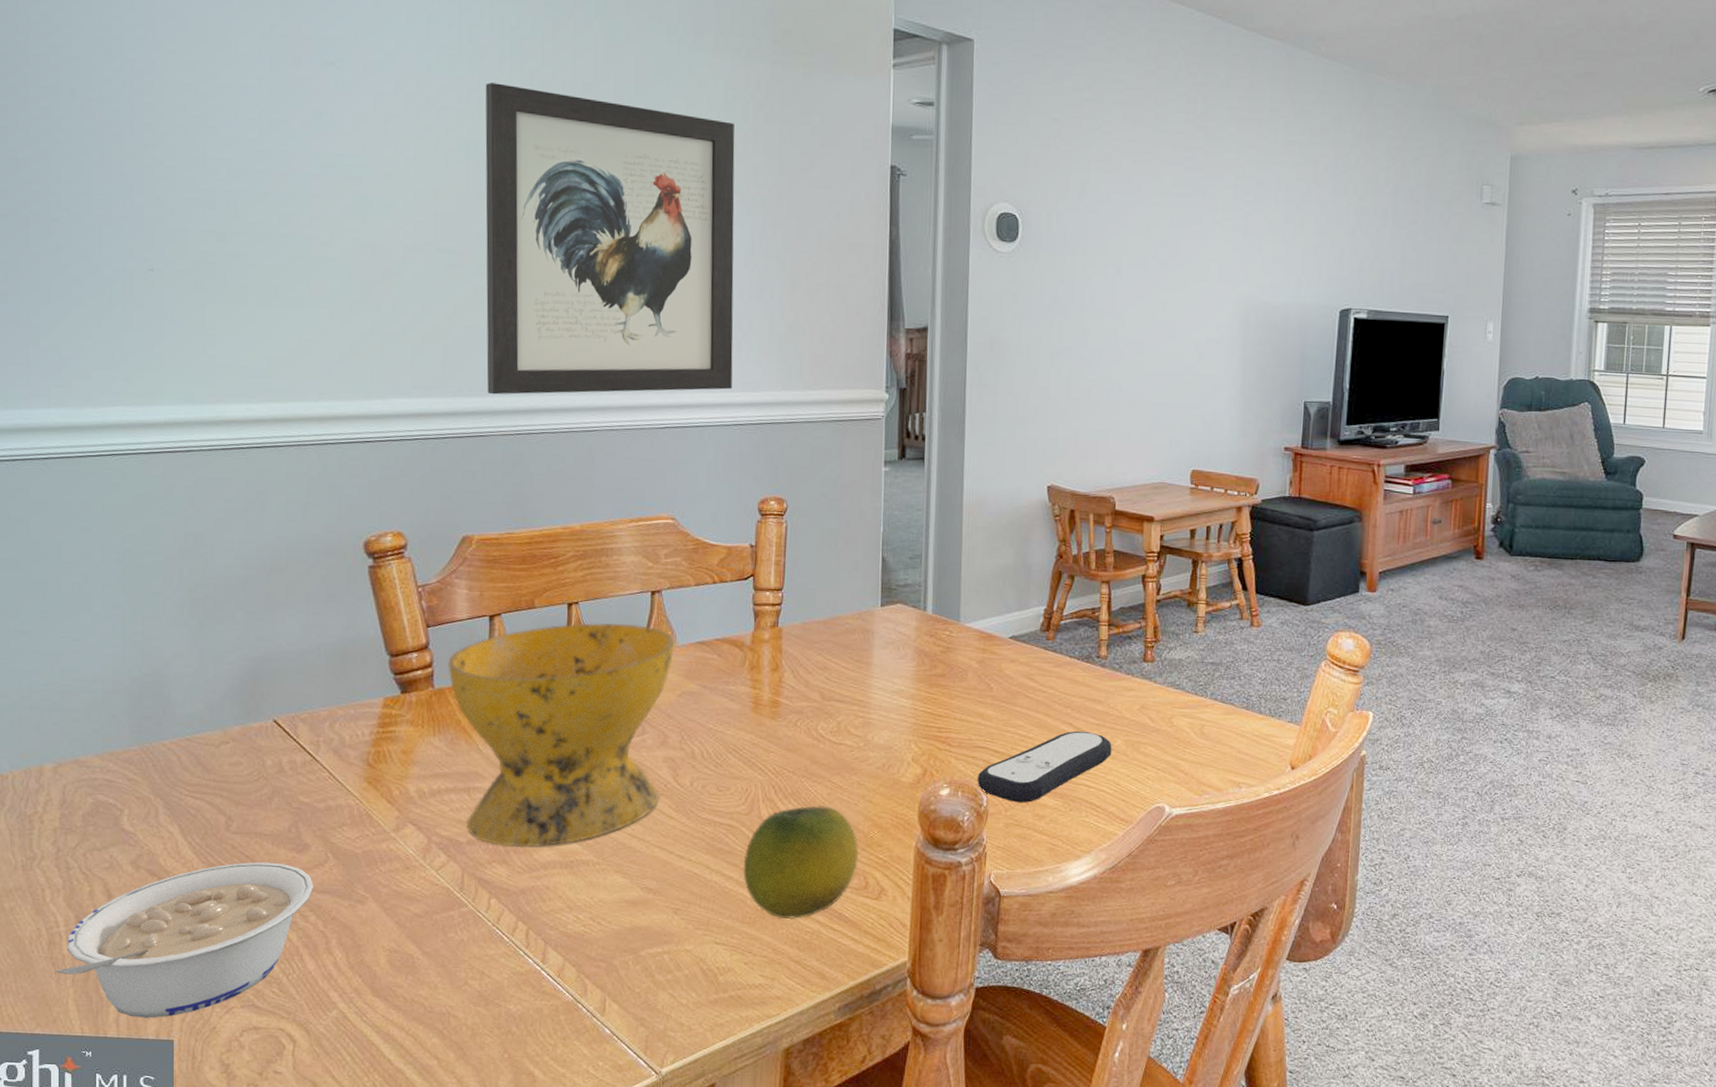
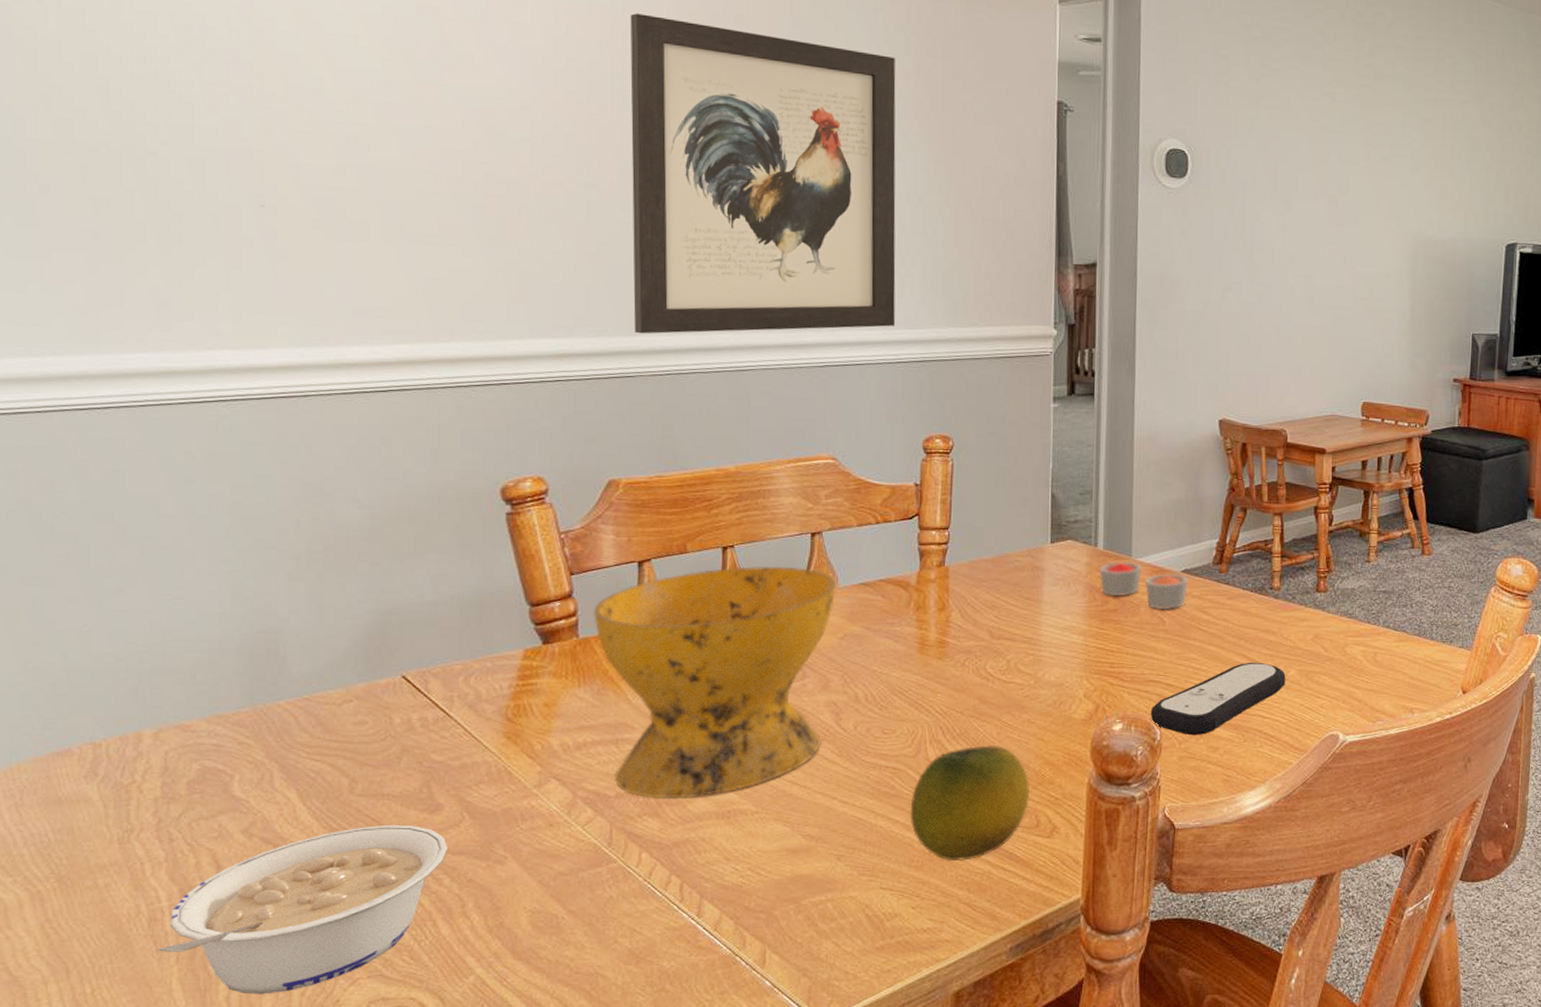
candle: none [928,626,1016,676] -> present [1099,561,1189,610]

